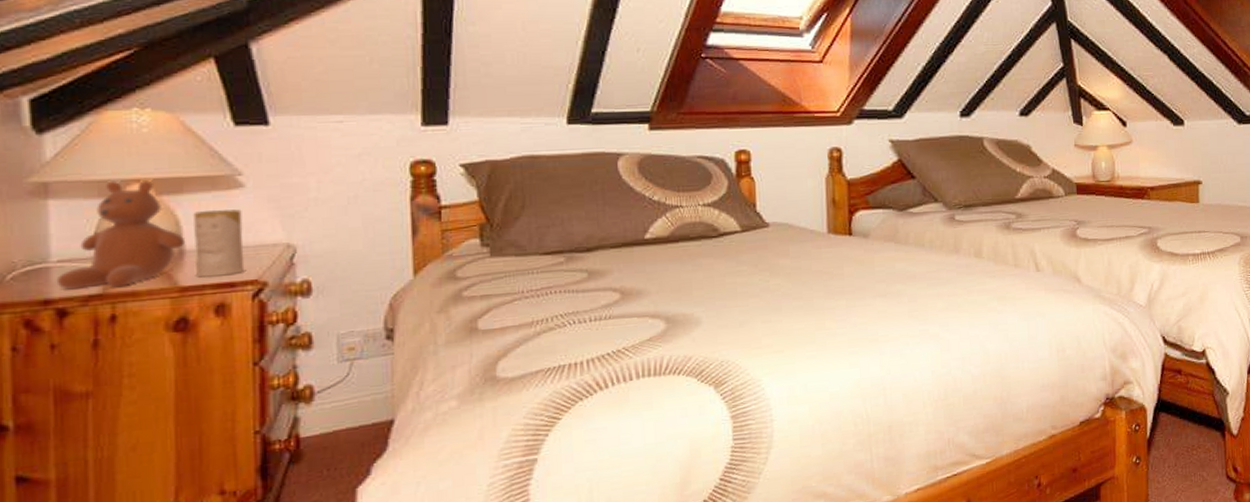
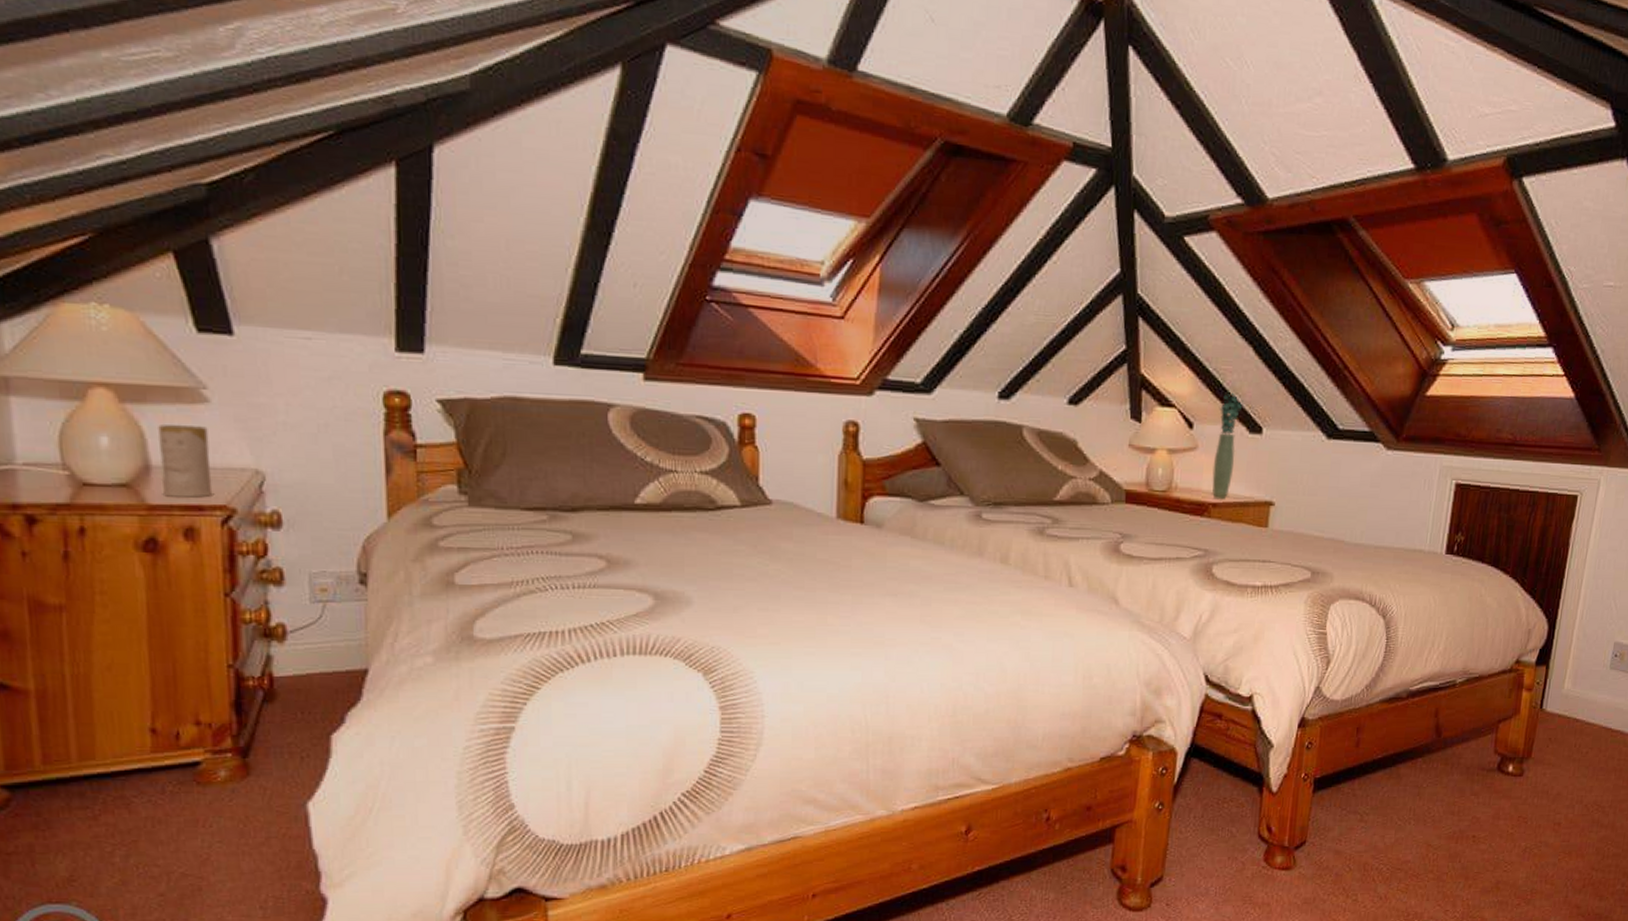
teddy bear: present [56,180,185,290] -> none [23,382,150,499]
vase: none [1147,92,1165,185] -> present [1212,391,1243,501]

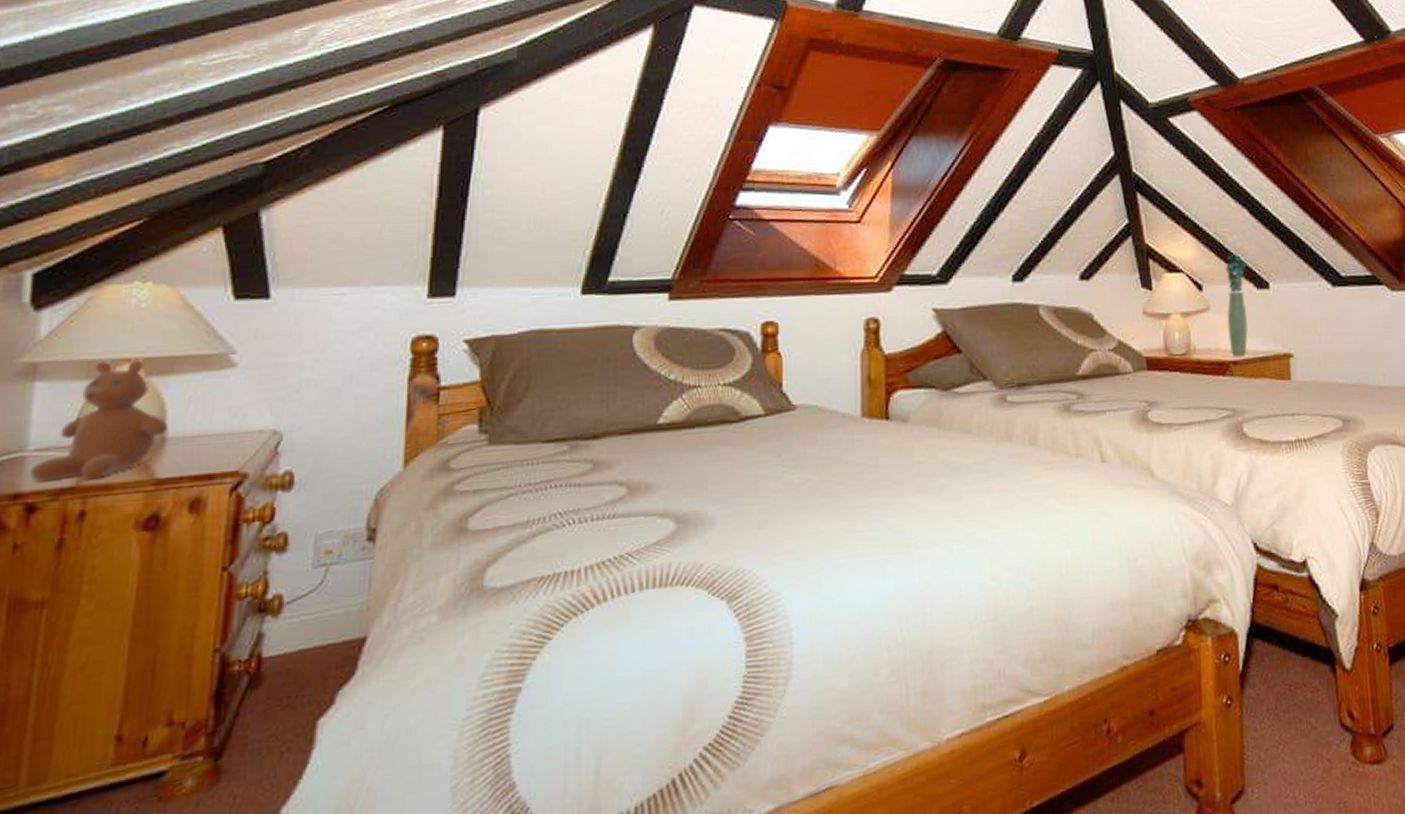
teddy bear: none [23,382,150,499] -> present [29,360,168,482]
candle: present [158,425,213,498] -> none [175,391,231,469]

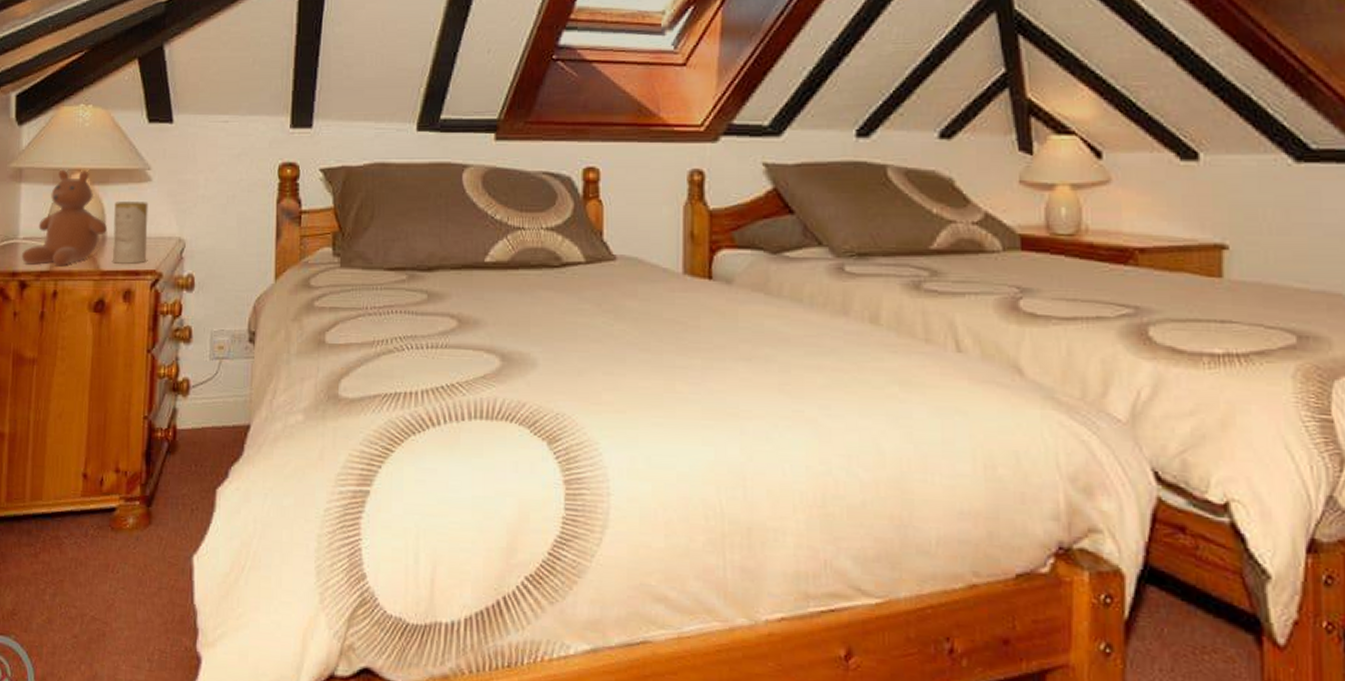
candle: none [175,391,231,469] -> present [113,202,148,264]
vase: present [1225,251,1248,358] -> none [1134,111,1167,245]

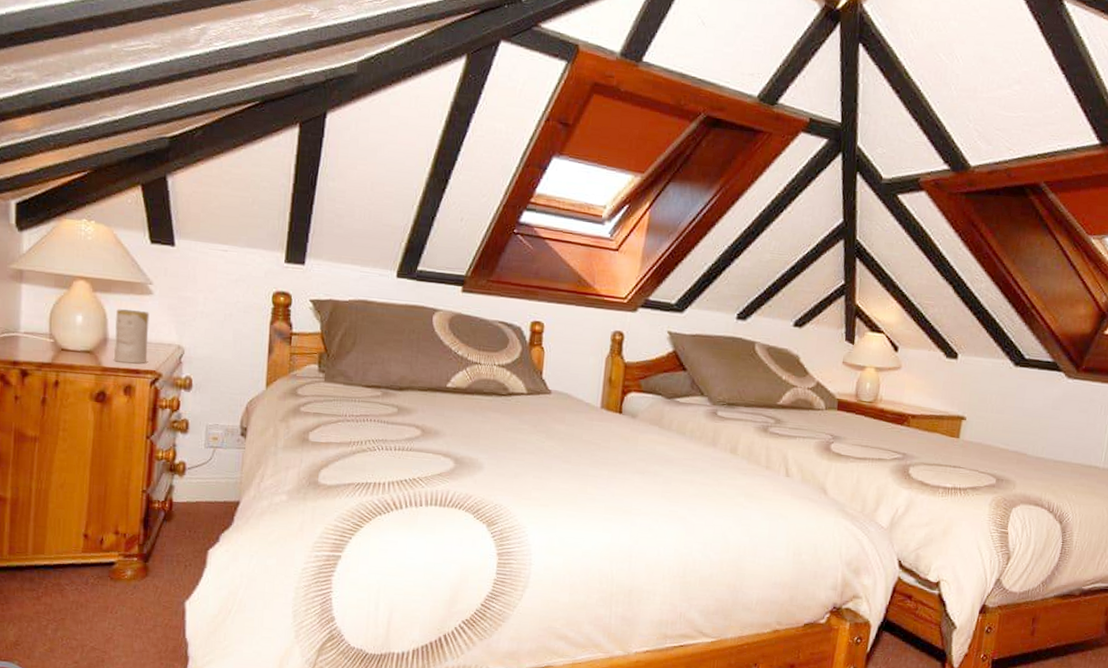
teddy bear: present [21,169,107,267] -> none [22,275,108,360]

